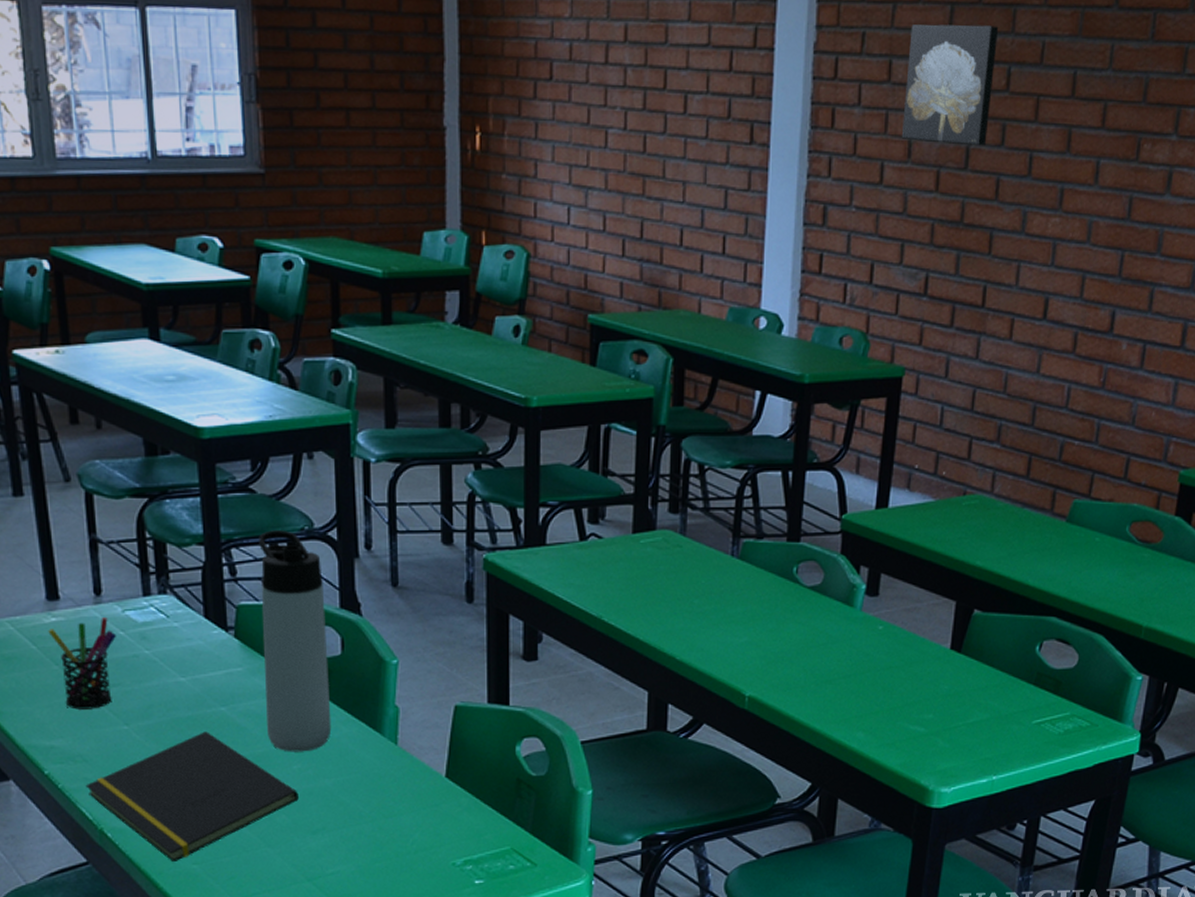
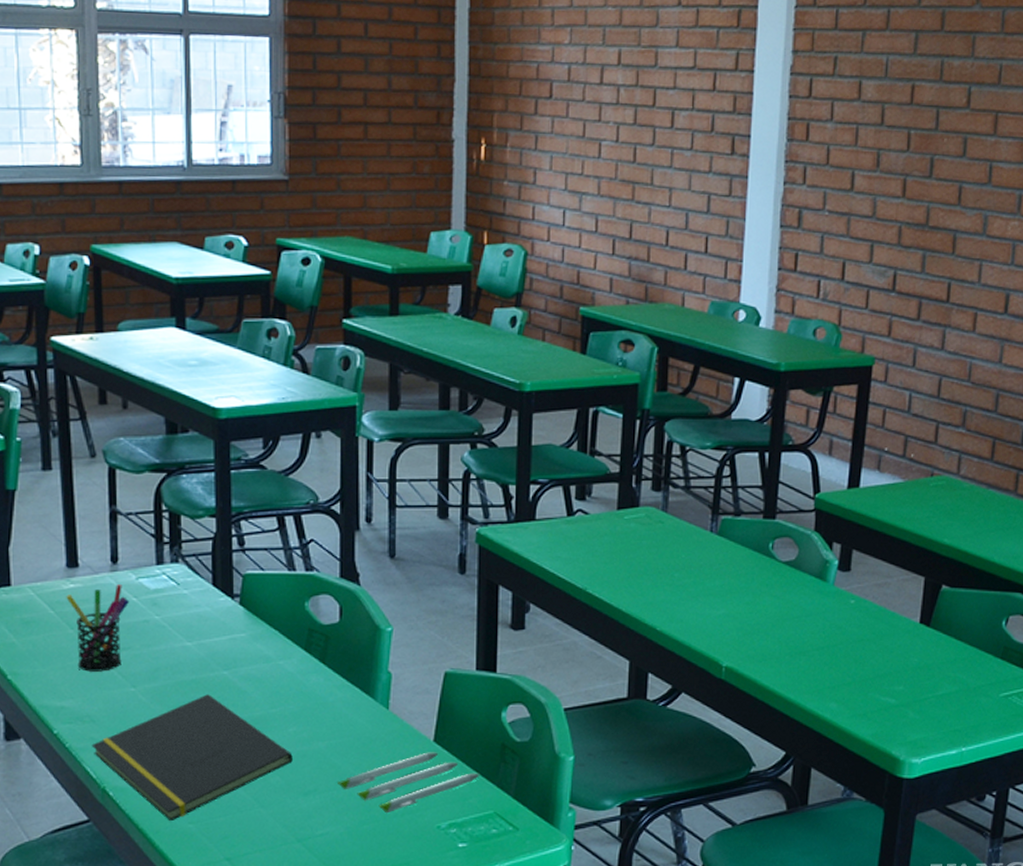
thermos bottle: present [259,530,332,752] -> none [266,504,327,715]
pen: none [347,788,495,851] -> present [338,752,480,814]
wall art: present [901,24,999,146] -> none [870,49,960,157]

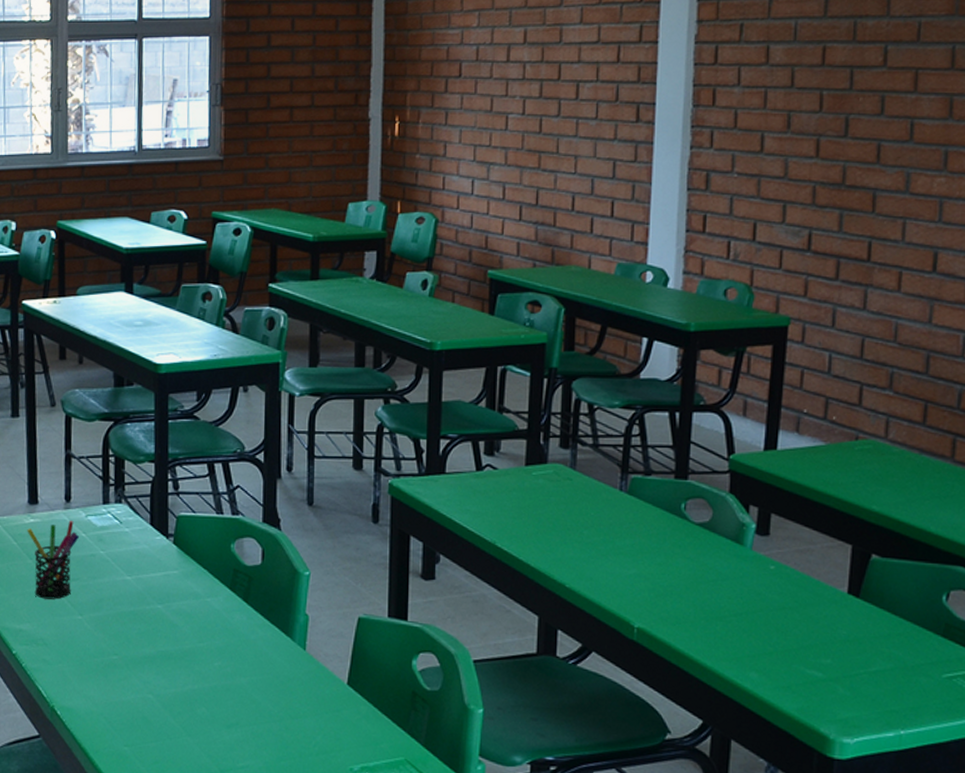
notepad: present [91,694,293,822] -> none [43,626,217,743]
pen: present [338,752,480,814] -> none [258,694,392,752]

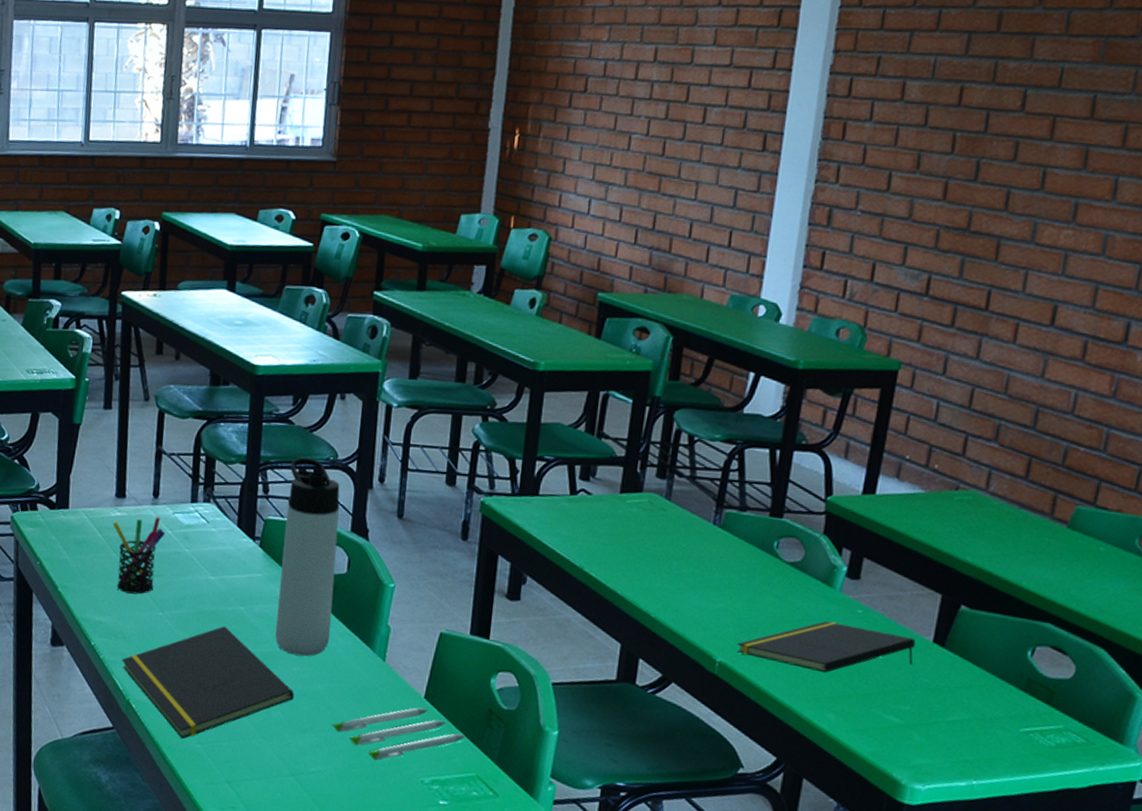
notepad: none [43,626,217,743] -> present [121,626,294,740]
thermos bottle: none [195,452,250,651] -> present [275,457,340,657]
pen: none [258,694,392,752] -> present [332,707,466,761]
notepad: none [654,580,830,632] -> present [736,621,916,673]

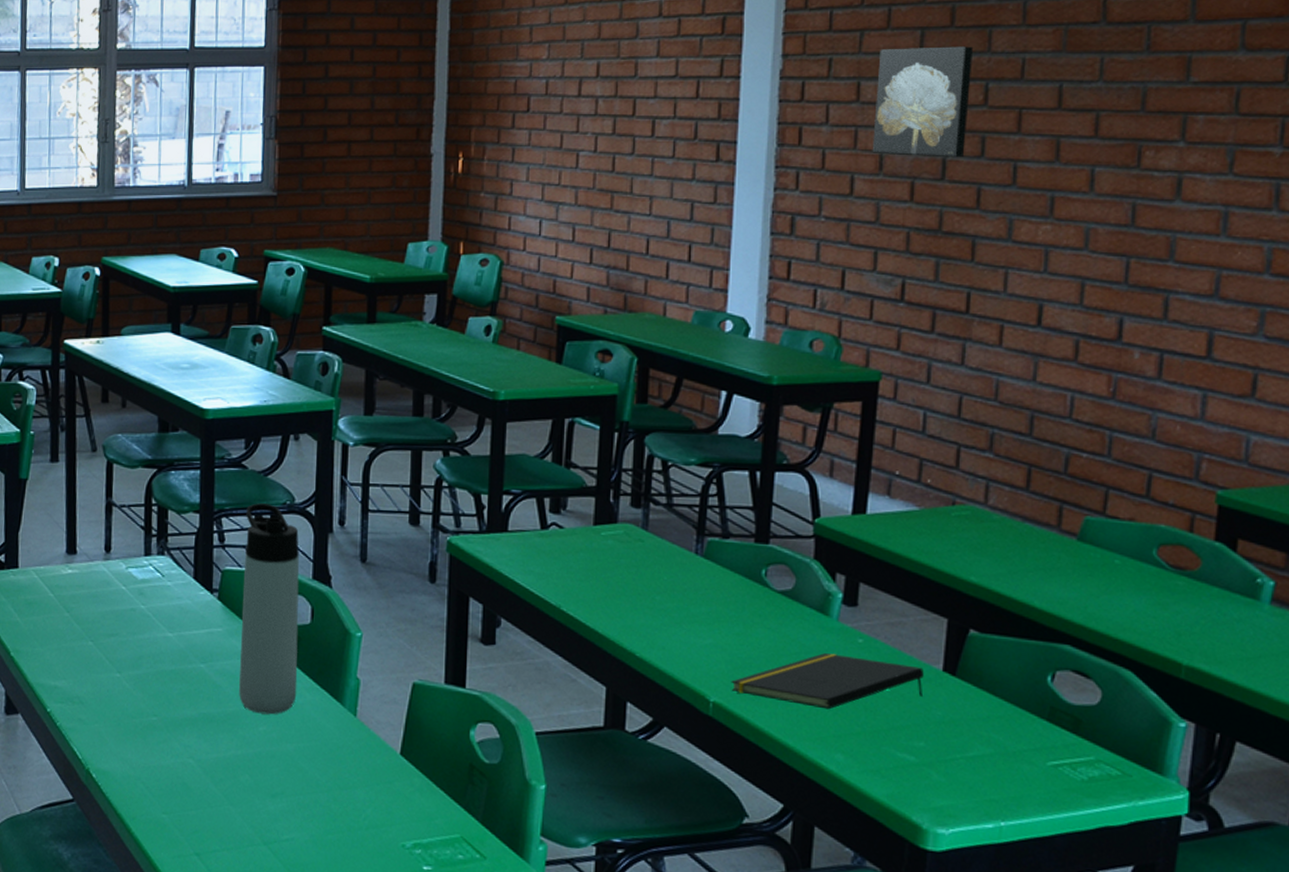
pen holder: present [113,517,165,594] -> none [64,572,119,656]
notepad: present [121,626,294,740] -> none [79,685,262,810]
pen: present [332,707,466,761] -> none [304,765,447,825]
wall art: none [911,50,1016,161] -> present [872,46,974,158]

